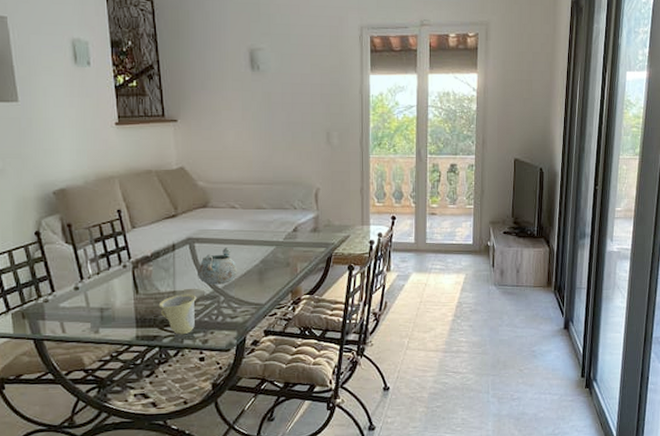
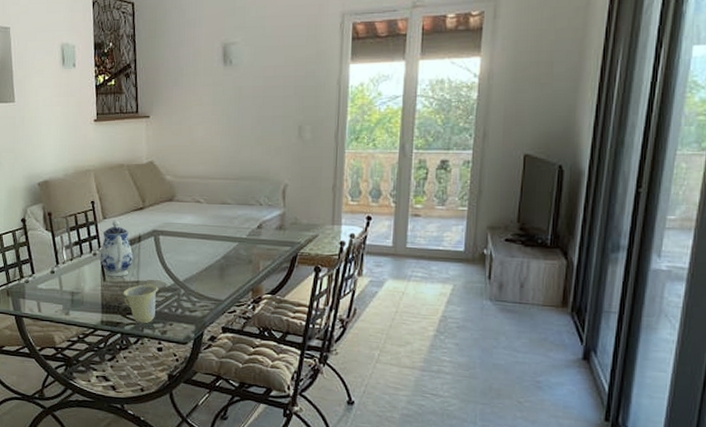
teapot: none [130,229,168,289] -> present [99,220,134,277]
decorative bowl: present [198,248,238,285] -> none [160,241,200,278]

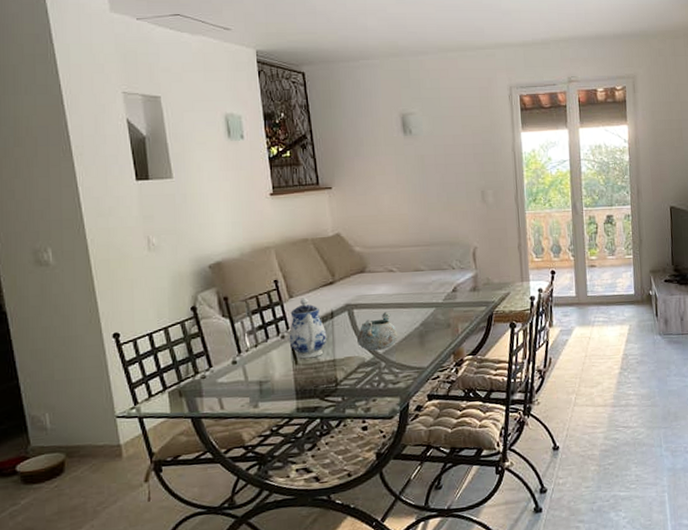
cup: present [123,284,158,324] -> none [318,361,357,405]
decorative bowl: none [160,241,200,278] -> present [357,312,398,351]

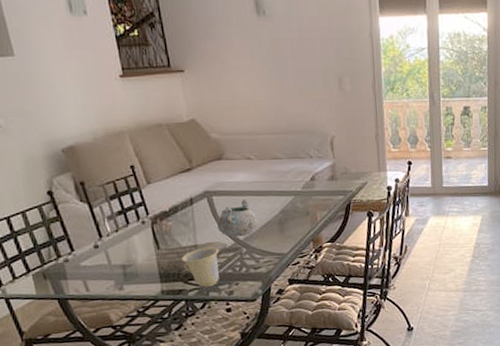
teapot: present [289,297,327,359] -> none [149,184,188,244]
cup: none [318,361,357,405] -> present [181,247,219,288]

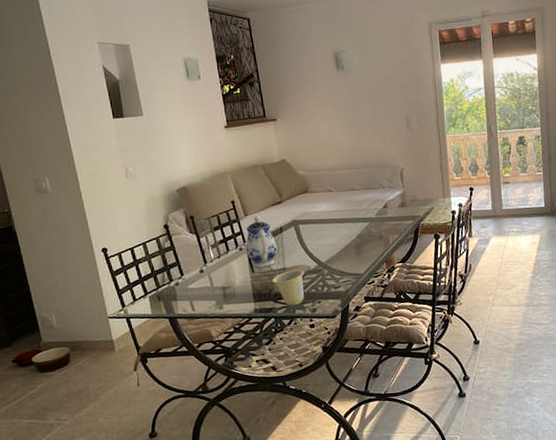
teapot: none [149,184,188,244] -> present [245,215,278,268]
decorative bowl: present [217,199,258,237] -> none [303,227,338,260]

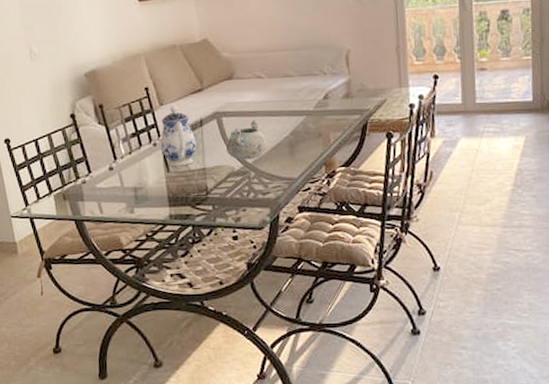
cup: present [272,269,304,306] -> none [189,170,227,213]
decorative bowl: none [303,227,338,260] -> present [226,120,268,160]

